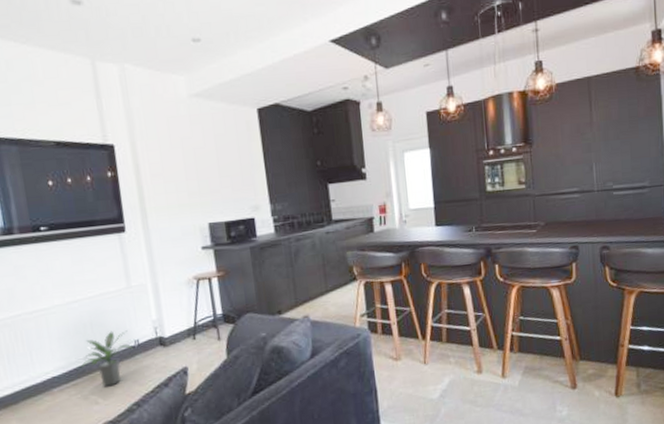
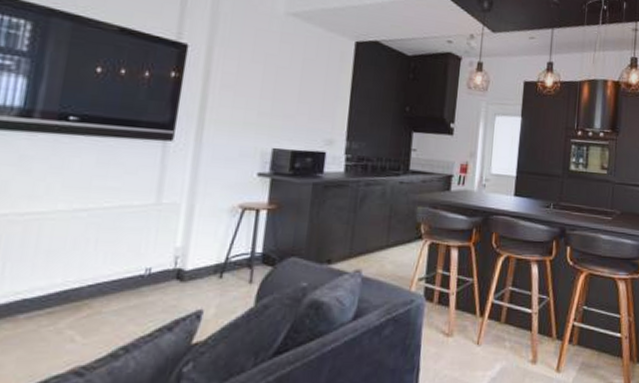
potted plant: present [80,330,134,387] -> none [65,252,143,322]

